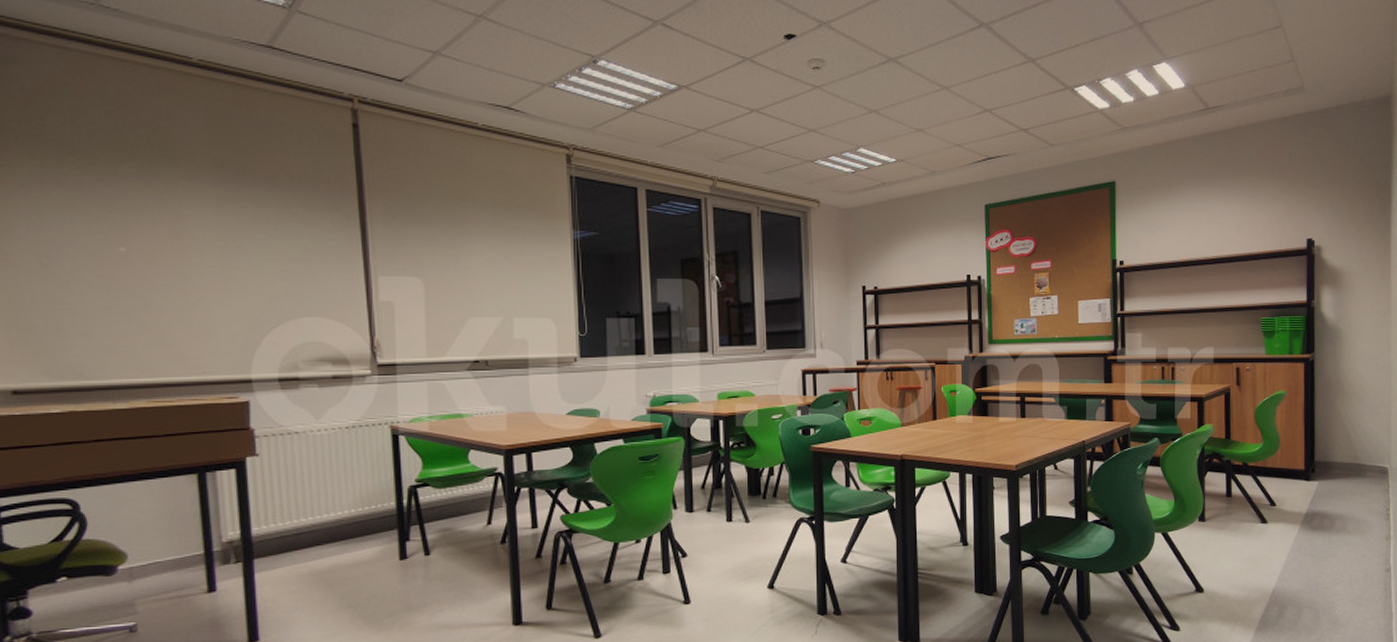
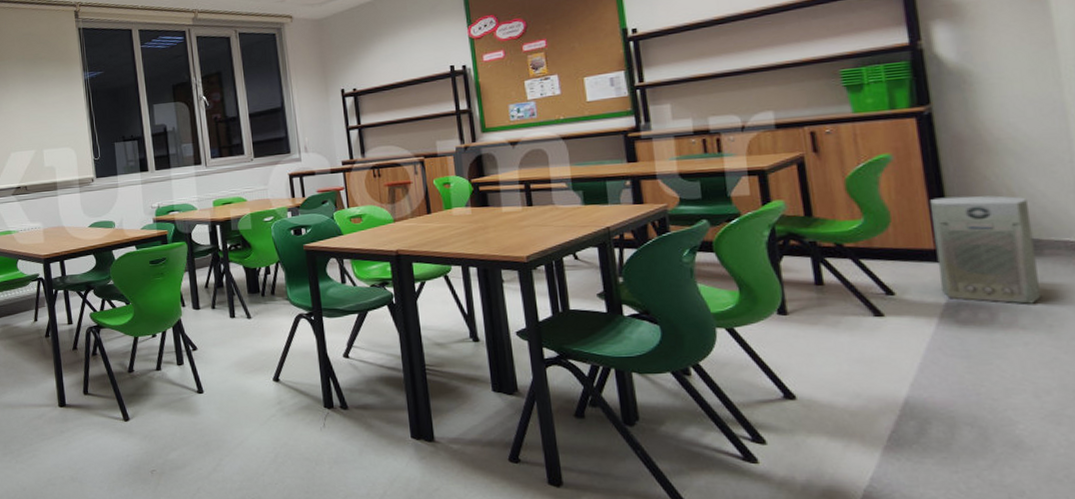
air purifier: none [1304,428,1362,514] -> present [929,195,1042,304]

